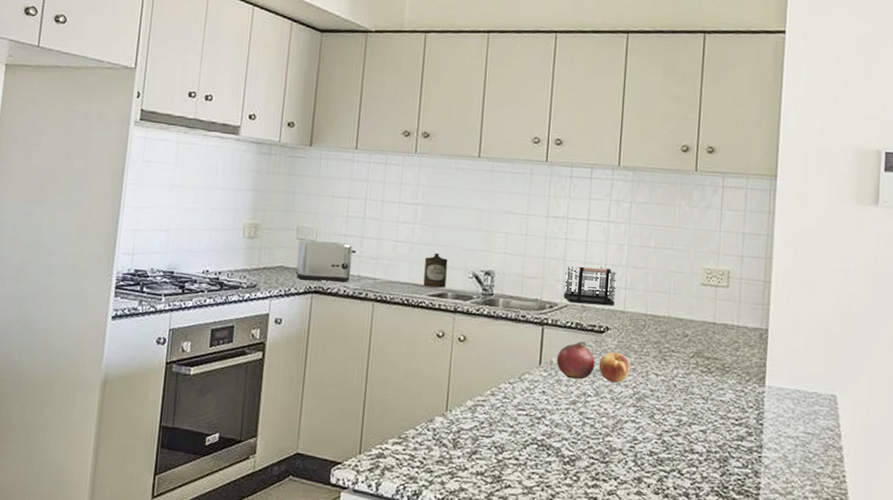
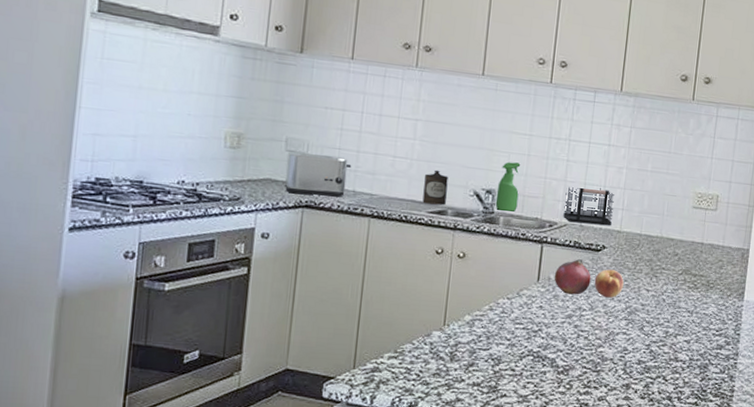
spray bottle: none [494,242,518,293] -> present [495,162,520,212]

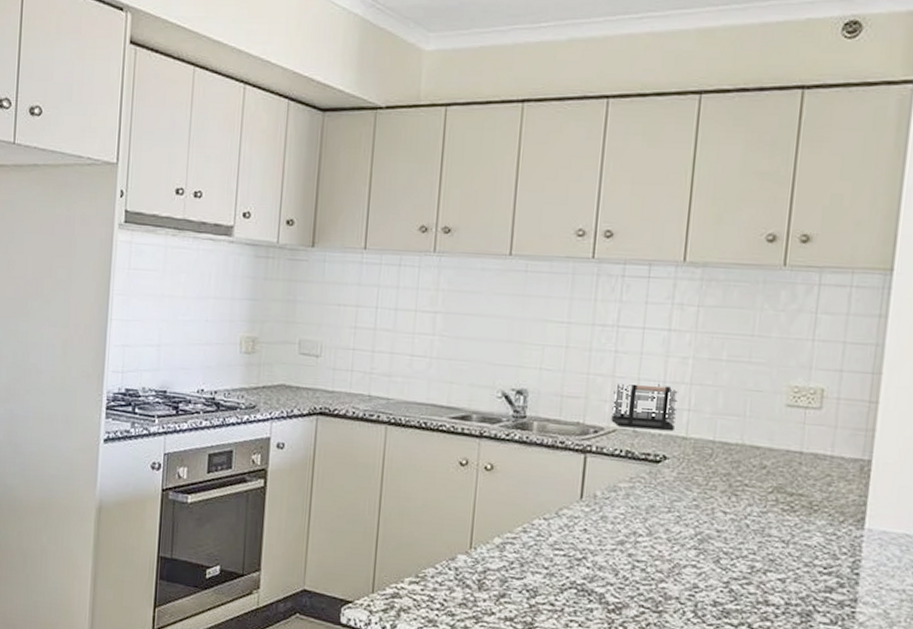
toaster: present [284,152,352,197] -> none [298,355,367,403]
canister: present [422,170,449,206] -> none [443,368,472,410]
spray bottle: present [495,162,520,212] -> none [527,356,556,416]
fruit: present [554,259,591,295] -> none [601,472,649,517]
fruit: present [594,269,624,298] -> none [652,485,692,521]

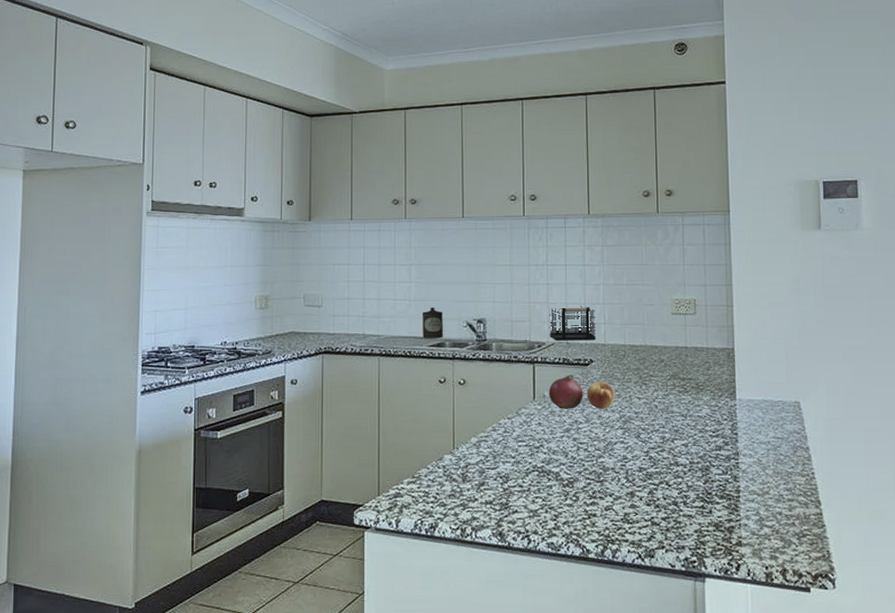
canister: none [443,368,472,410] -> present [423,307,443,338]
fruit: none [601,472,649,517] -> present [548,375,583,409]
fruit: none [652,485,692,521] -> present [586,381,615,409]

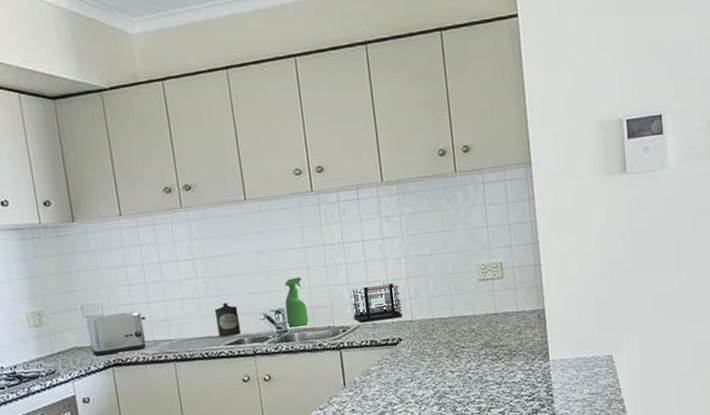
toaster: none [305,305,360,343] -> present [85,310,147,356]
spray bottle: none [487,292,507,338] -> present [284,277,308,328]
fruit: present [548,375,583,409] -> none [358,356,395,393]
fruit: present [586,381,615,409] -> none [398,359,428,388]

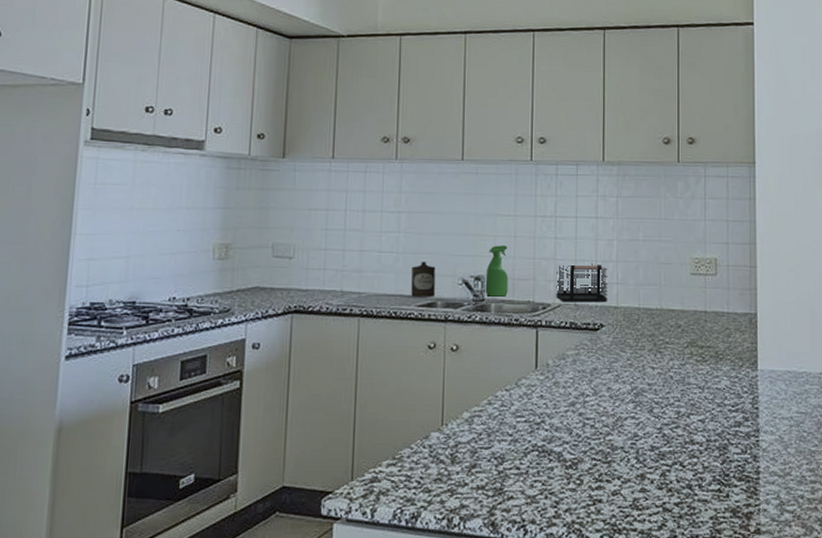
toaster: present [85,310,147,356] -> none [272,256,338,300]

